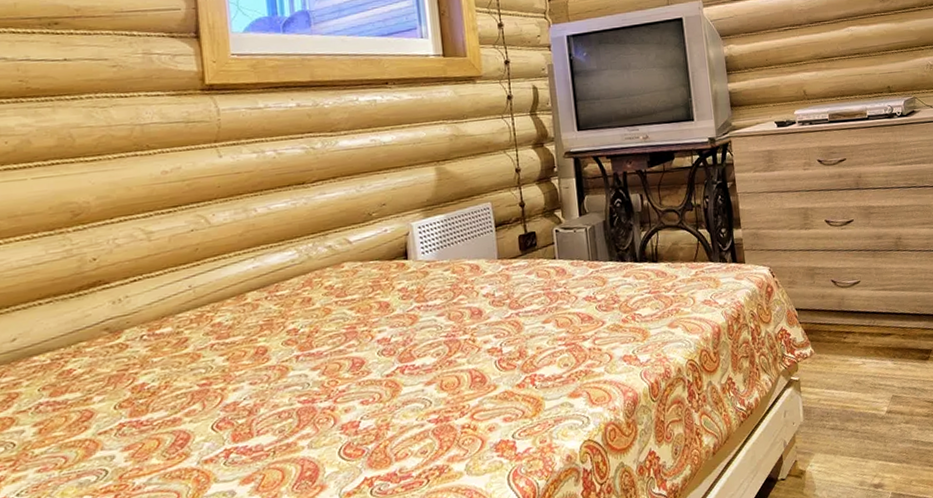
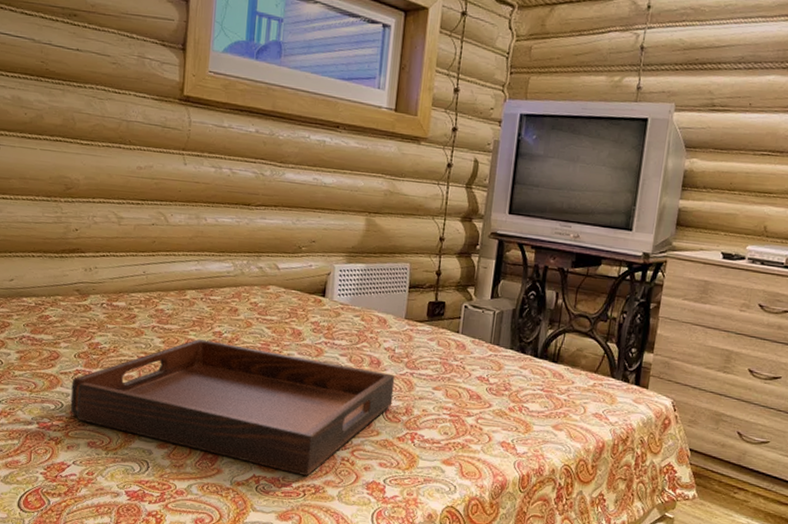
serving tray: none [115,320,504,485] -> present [70,339,395,476]

